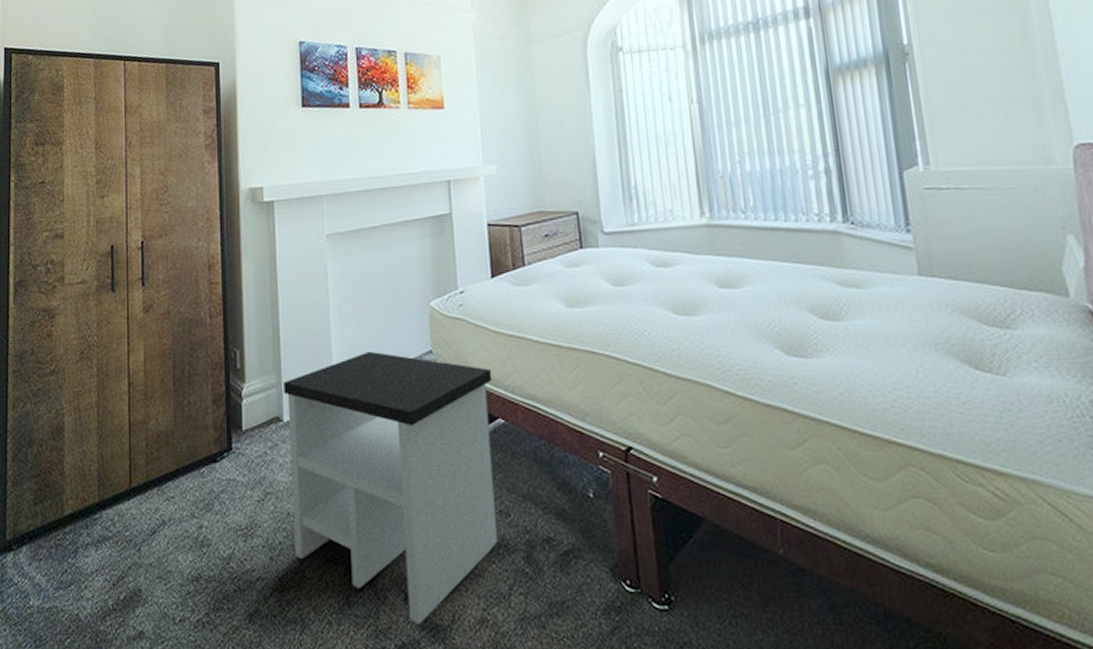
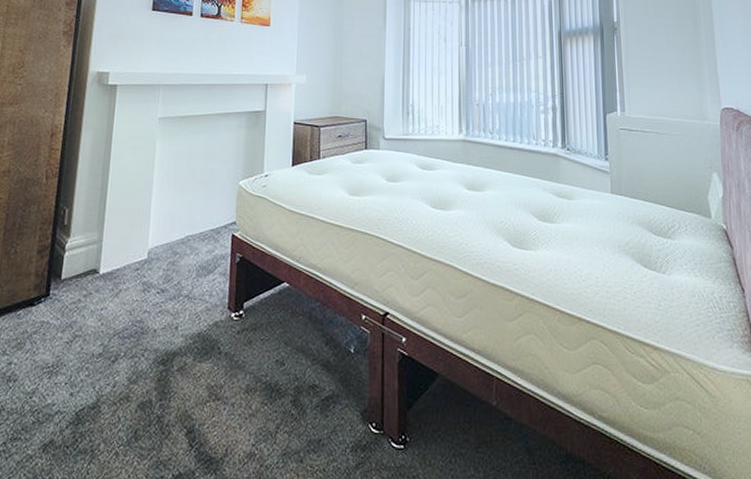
side table: present [284,351,497,624] -> none [94,218,282,457]

